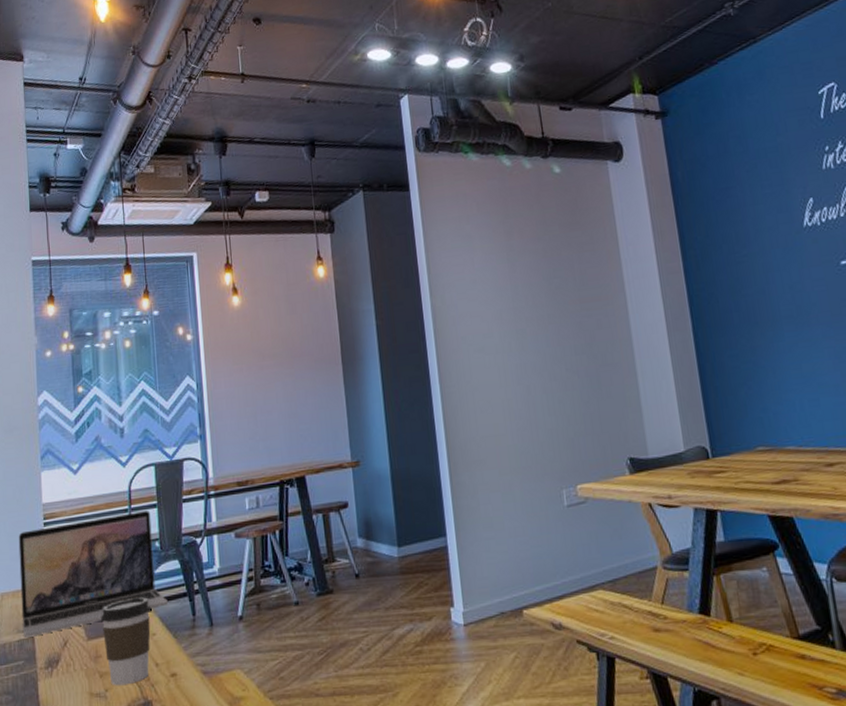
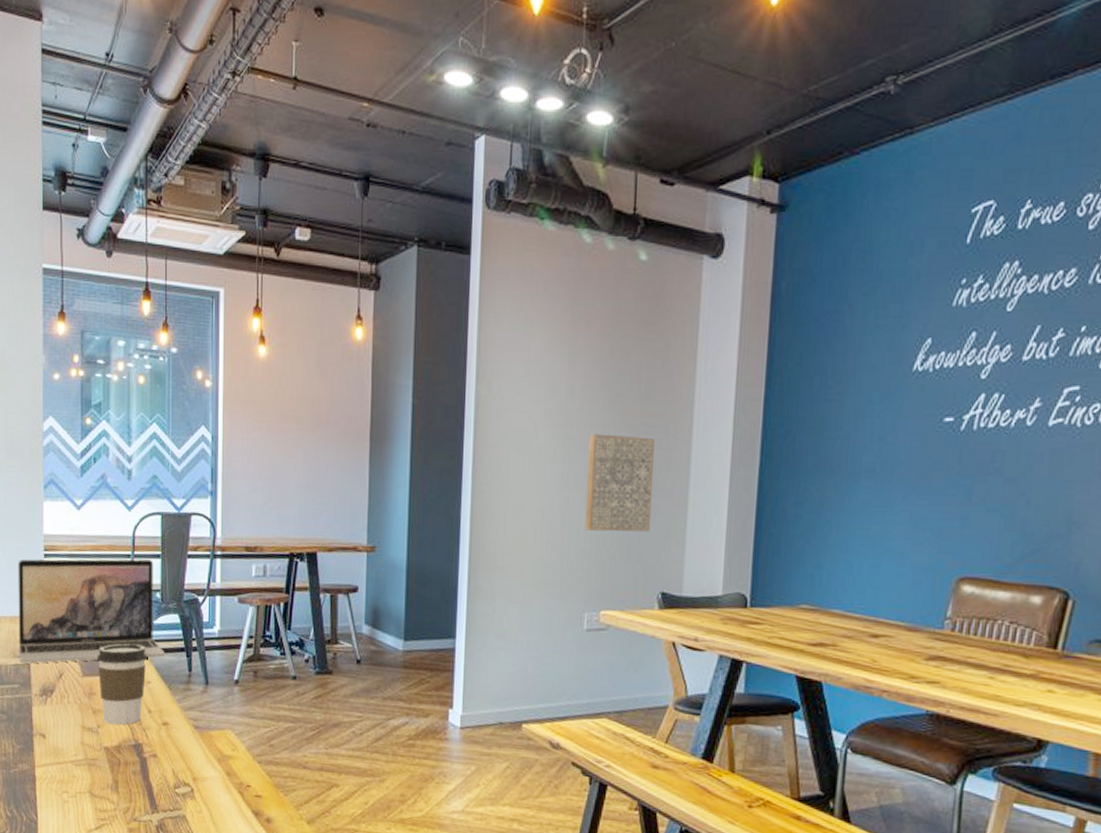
wall art: none [538,320,608,412] -> present [585,433,655,532]

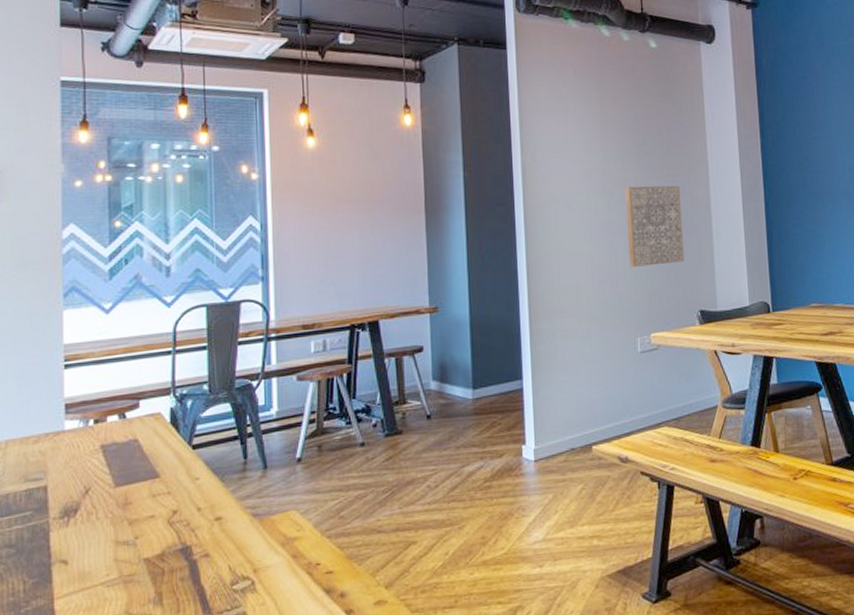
laptop: present [18,559,165,664] -> none [30,353,215,486]
coffee cup: present [97,643,147,725] -> none [133,441,194,533]

